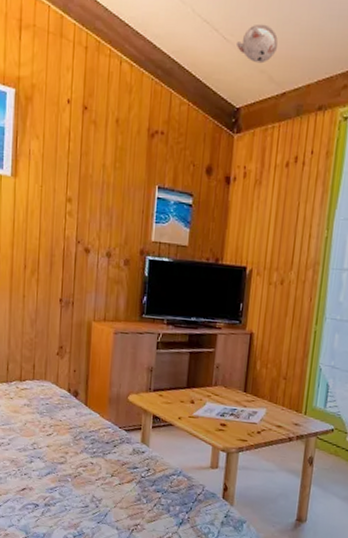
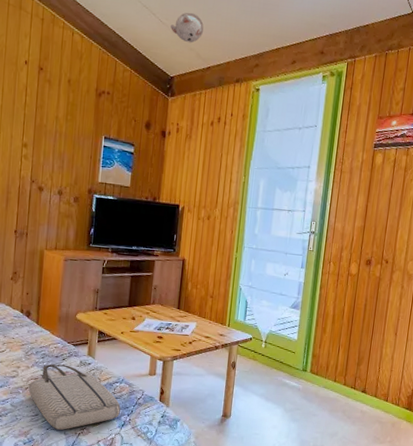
tote bag: none [78,451,178,525] -> present [29,364,121,430]

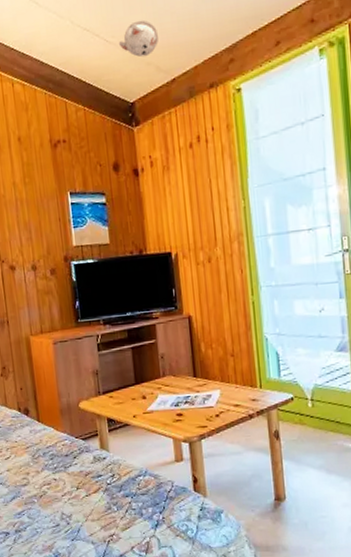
tote bag: present [29,364,121,430] -> none [43,463,151,539]

